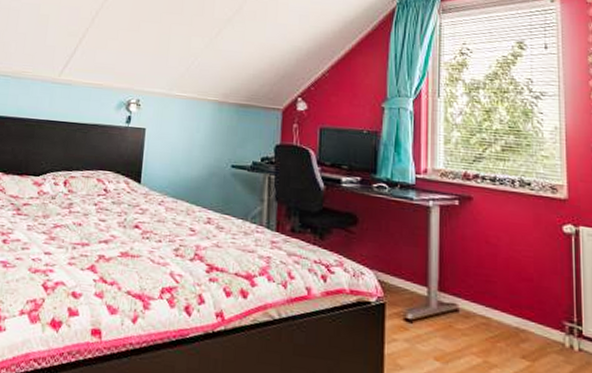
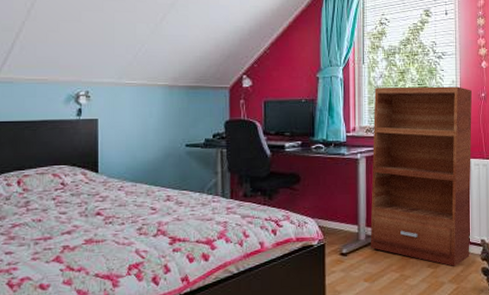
bookshelf: none [443,126,583,364] -> present [370,86,472,266]

